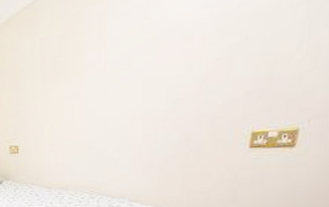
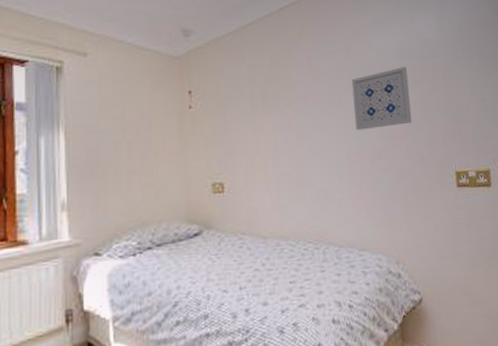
wall art: none [142,17,217,95] -> present [351,67,413,131]

